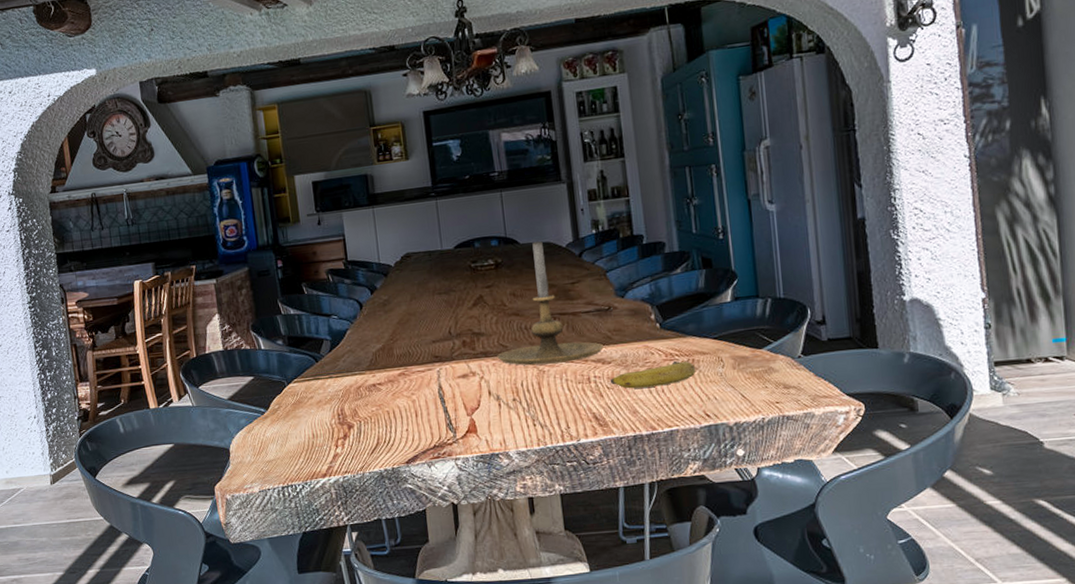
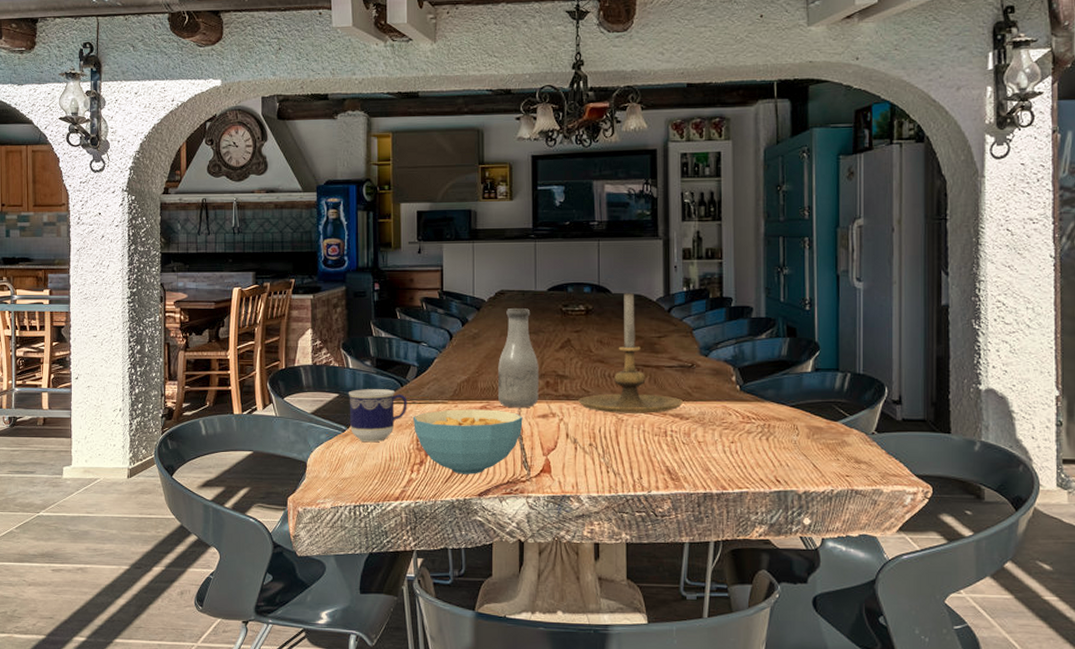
cup: none [263,366,325,422] -> present [348,389,408,442]
cereal bowl: none [331,375,444,444] -> present [412,409,523,474]
bottle: none [412,269,457,371] -> present [498,308,539,407]
fruit: present [609,361,696,389] -> none [686,425,771,447]

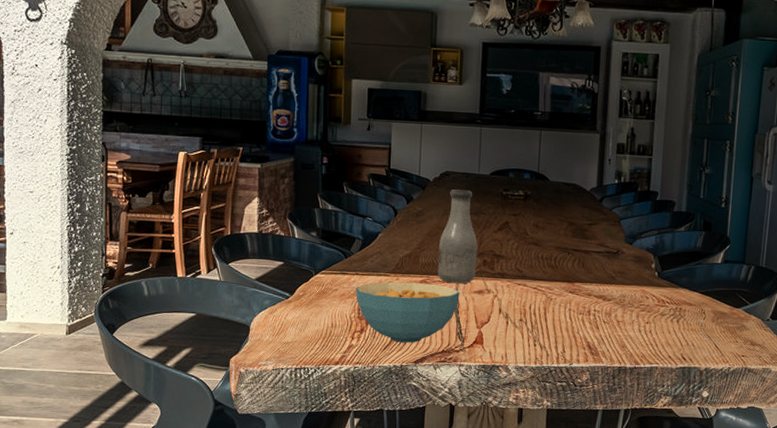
cup: present [348,389,408,442] -> none [293,258,351,309]
candle holder: present [578,292,683,414] -> none [512,181,607,294]

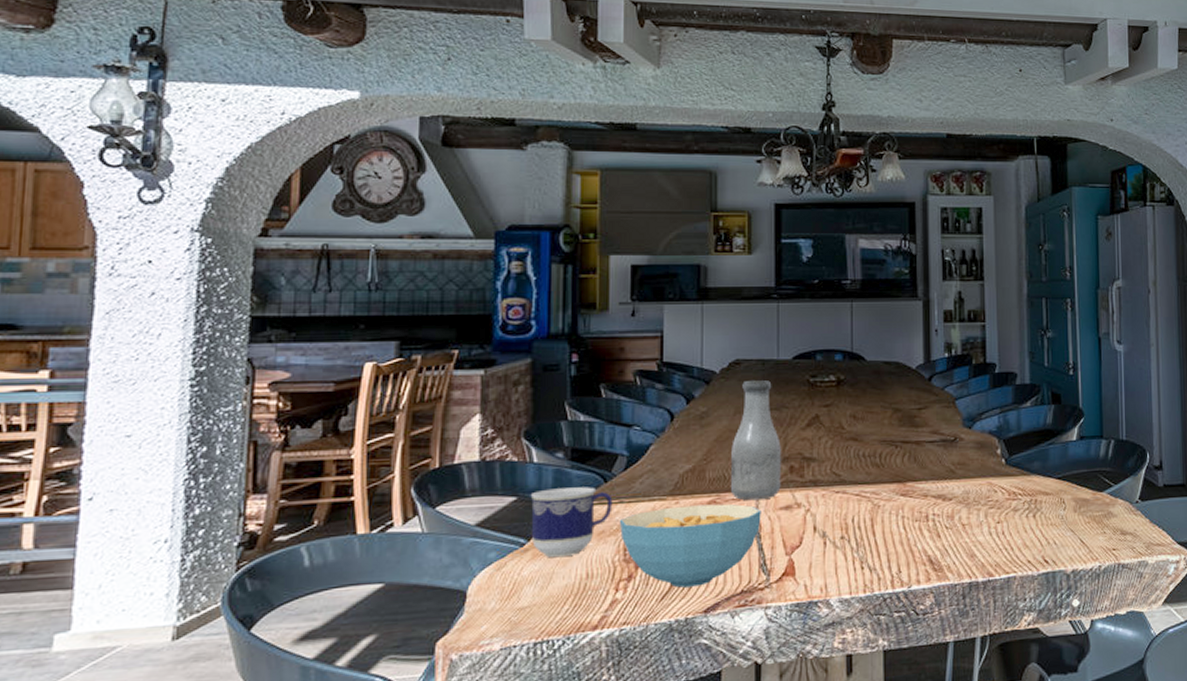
cup: none [293,258,351,309] -> present [530,487,613,557]

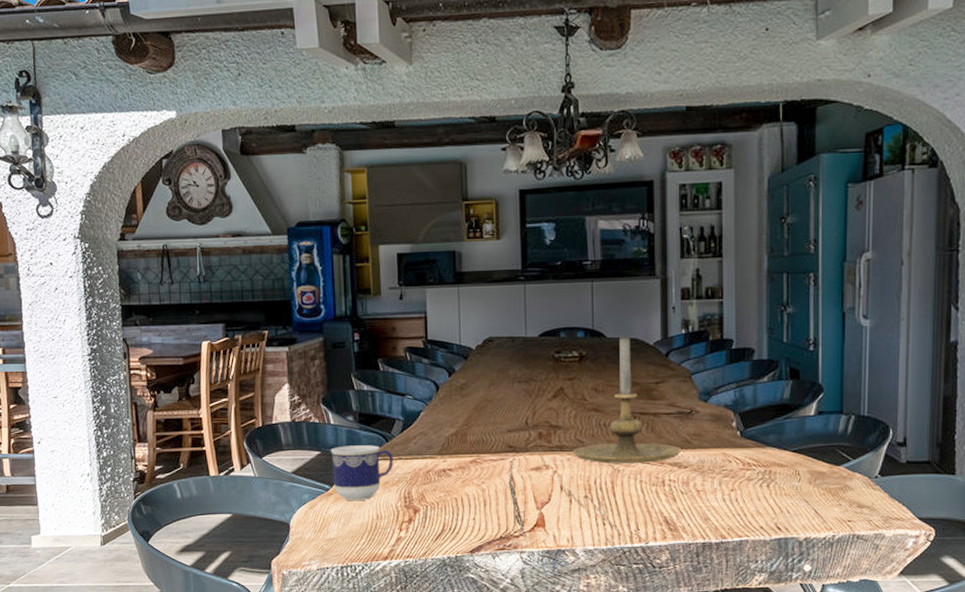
cereal bowl: present [619,504,761,588] -> none [399,463,515,531]
bottle: present [731,380,781,500] -> none [488,356,531,460]
candle holder: none [828,359,945,499] -> present [572,336,681,464]

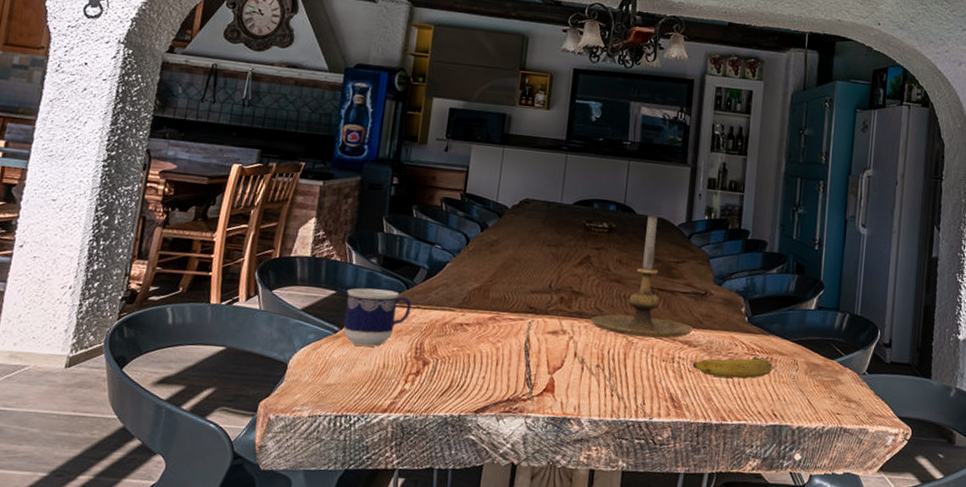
fruit: none [684,471,772,495] -> present [692,357,773,379]

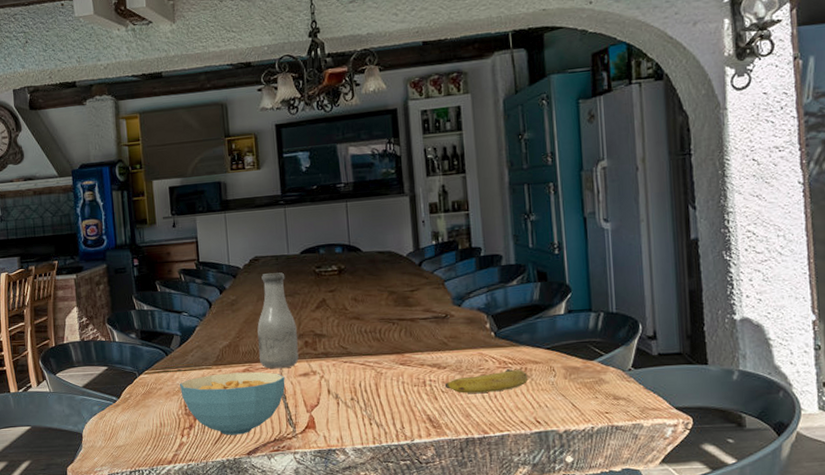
cup: present [343,288,412,347] -> none [116,359,174,410]
cereal bowl: none [414,318,532,389] -> present [179,371,285,435]
bottle: none [509,218,555,323] -> present [257,272,299,369]
candle holder: present [590,214,693,339] -> none [337,249,439,367]

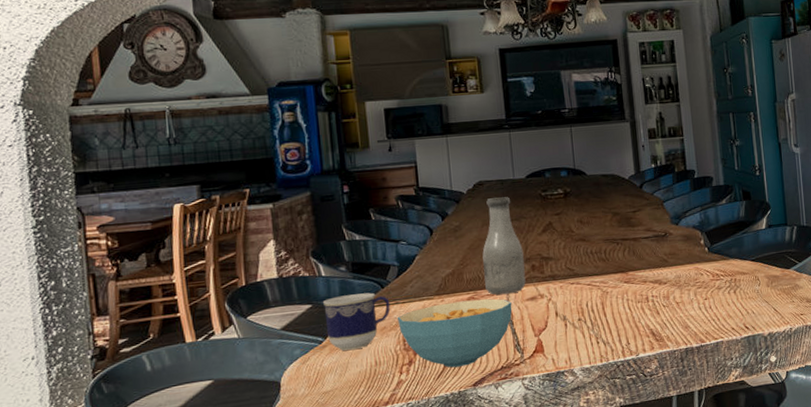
cup: none [116,359,174,410] -> present [322,292,391,351]
fruit: present [444,369,529,394] -> none [665,281,738,306]

